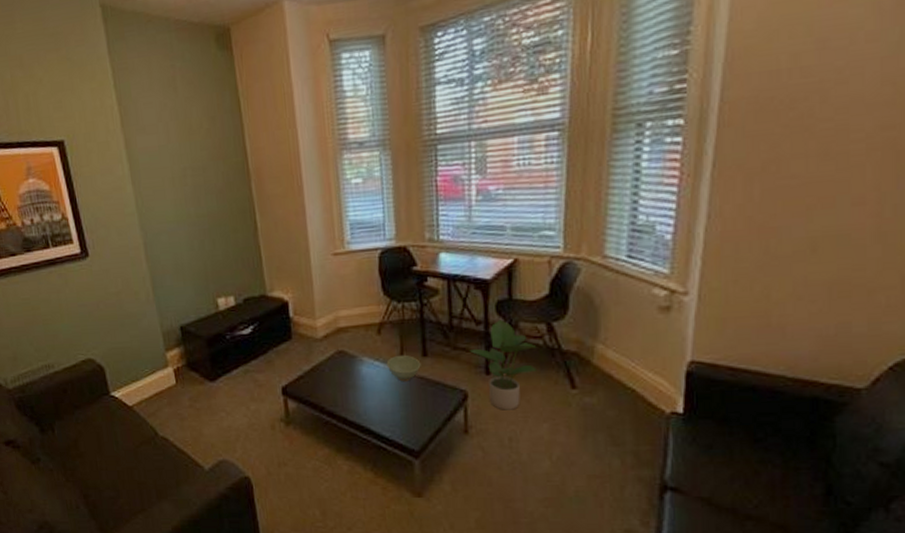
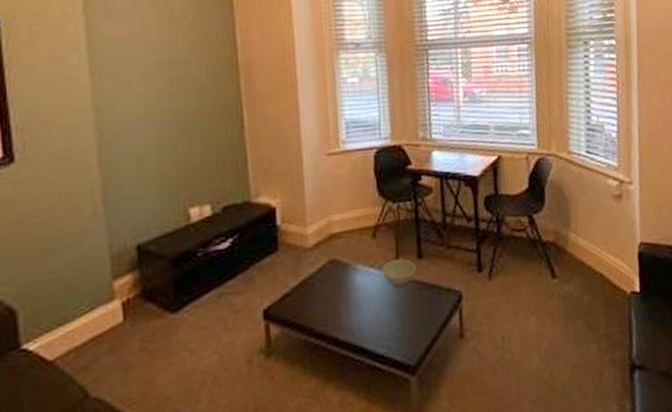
potted plant: present [469,319,537,410] -> none [461,215,523,308]

